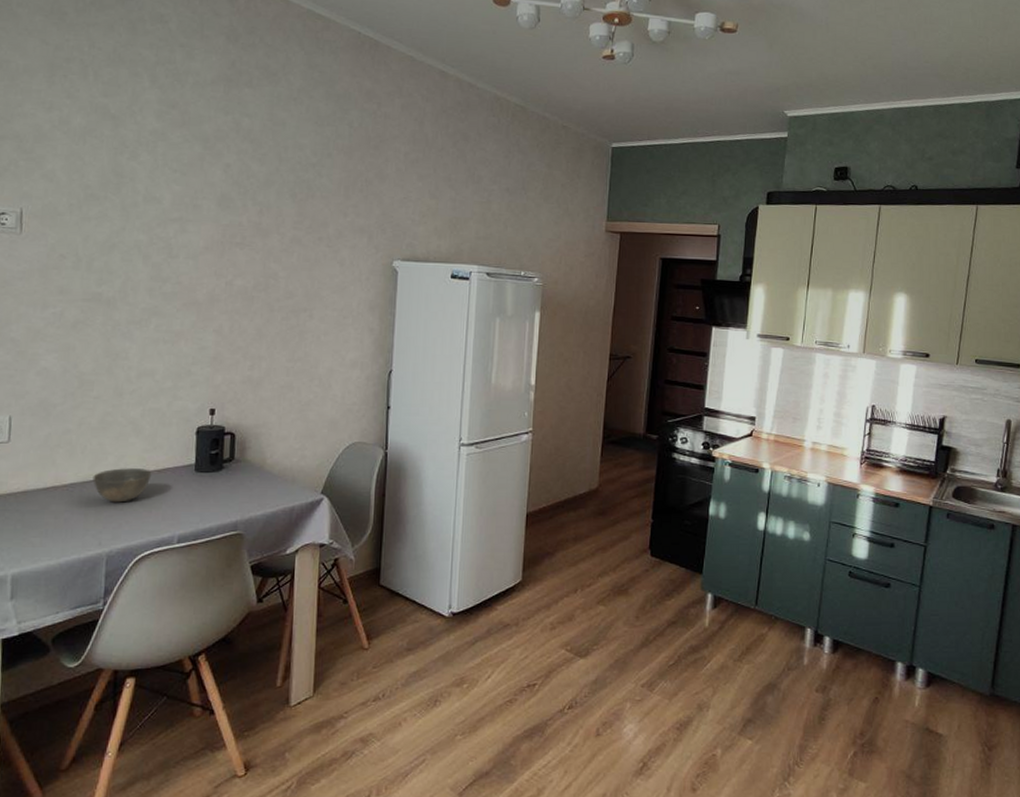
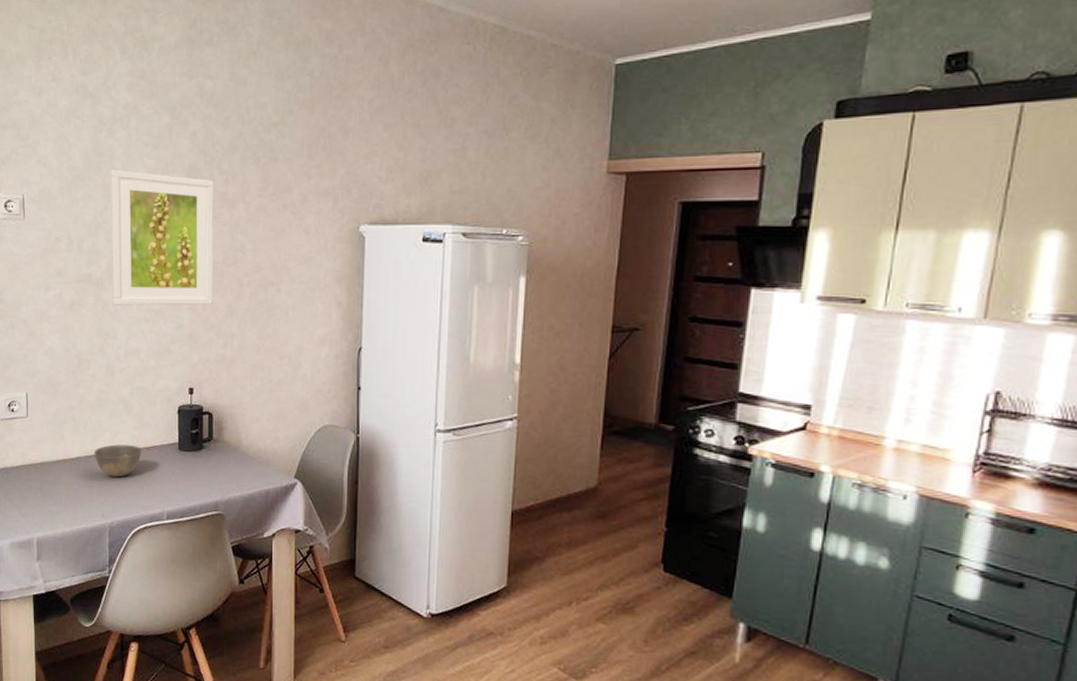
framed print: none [125,192,247,328] -> present [110,170,214,306]

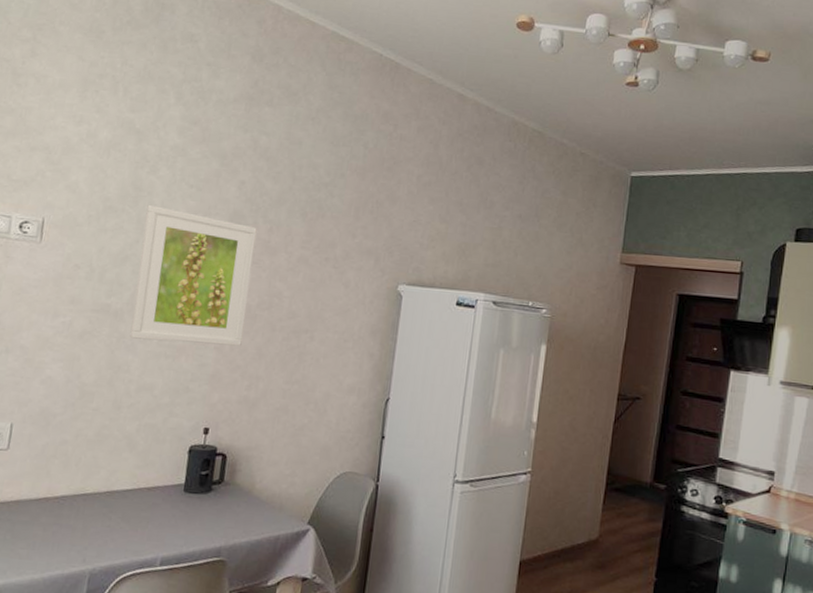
bowl: present [94,444,142,478] -> none [83,483,142,519]

